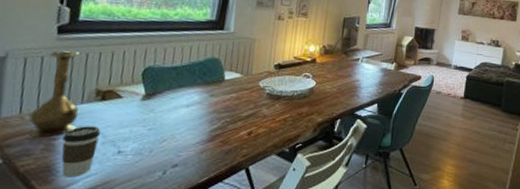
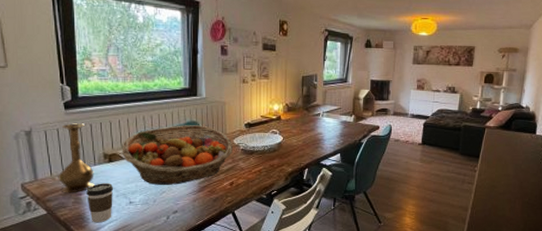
fruit basket: none [120,61,259,132] -> present [122,125,234,185]

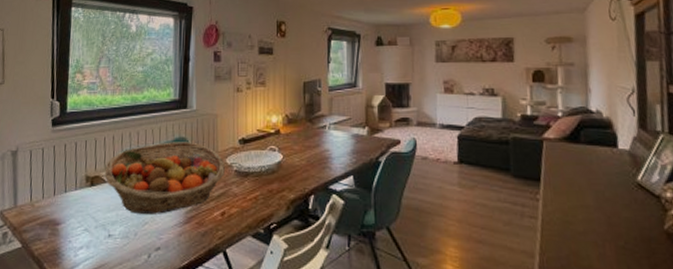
vase: present [58,123,95,193] -> none [37,142,75,223]
coffee cup: present [86,183,114,223] -> none [64,211,93,261]

